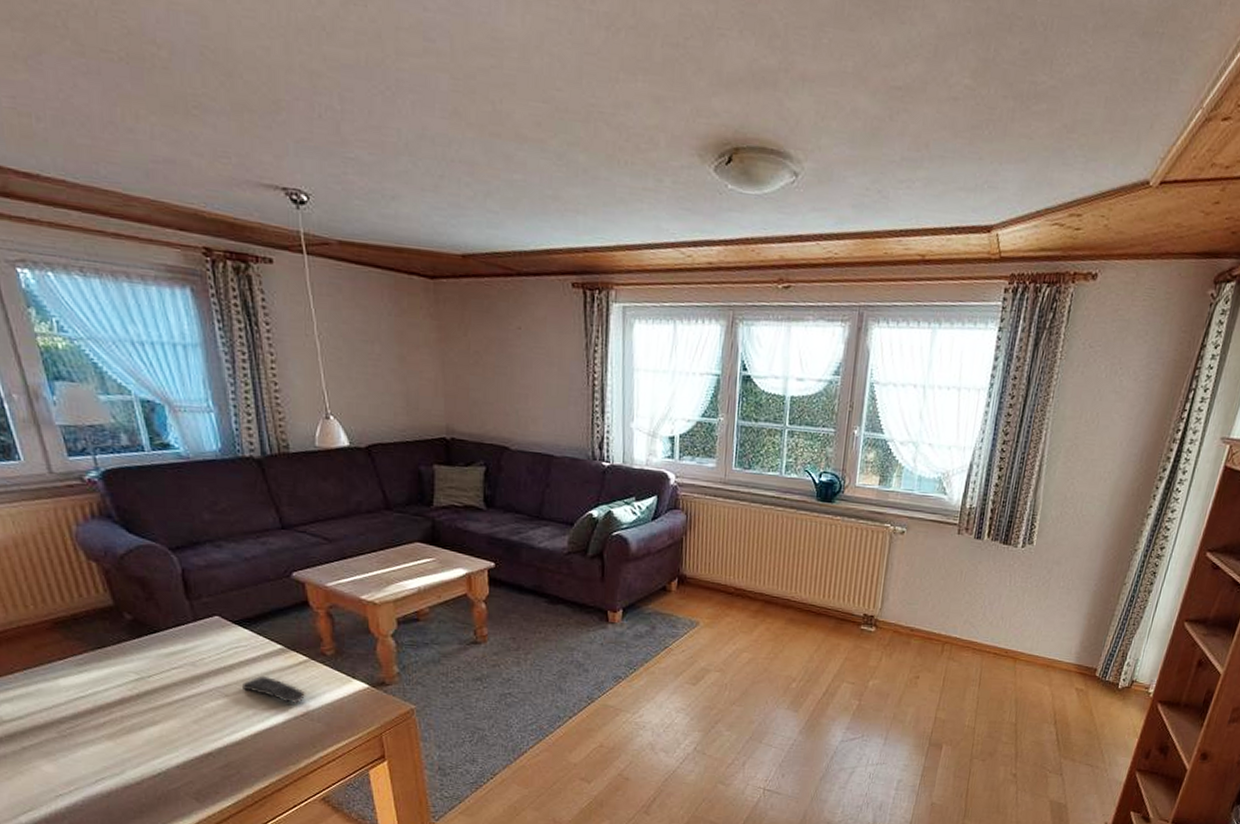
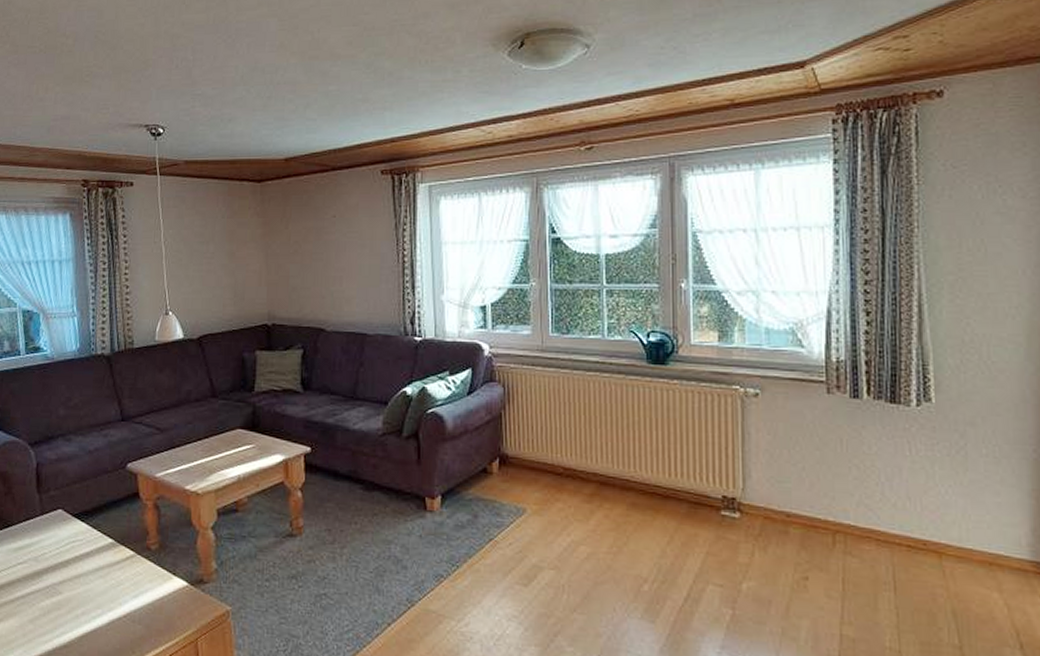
remote control: present [241,675,306,704] -> none [74,571,130,604]

